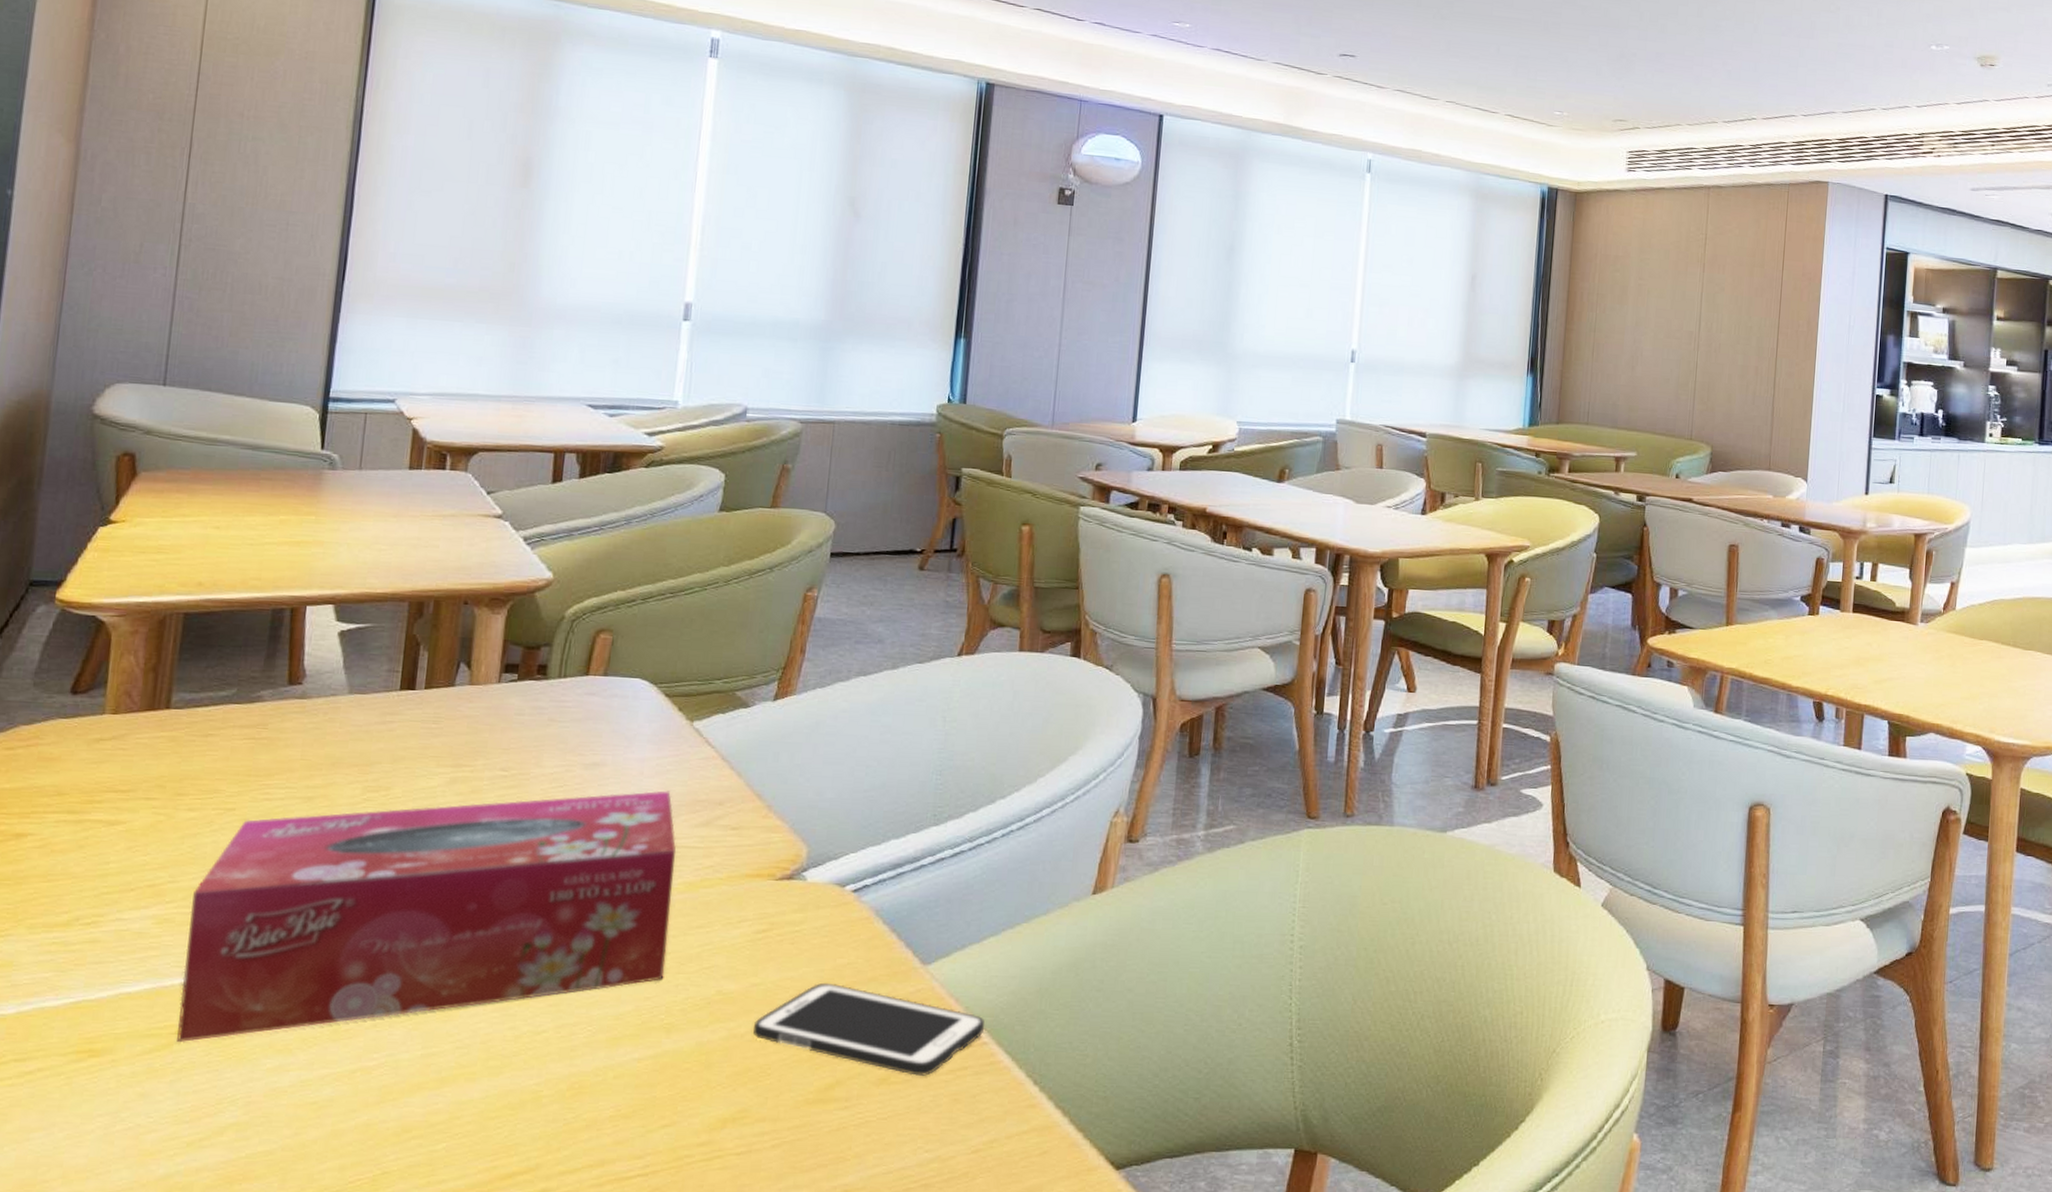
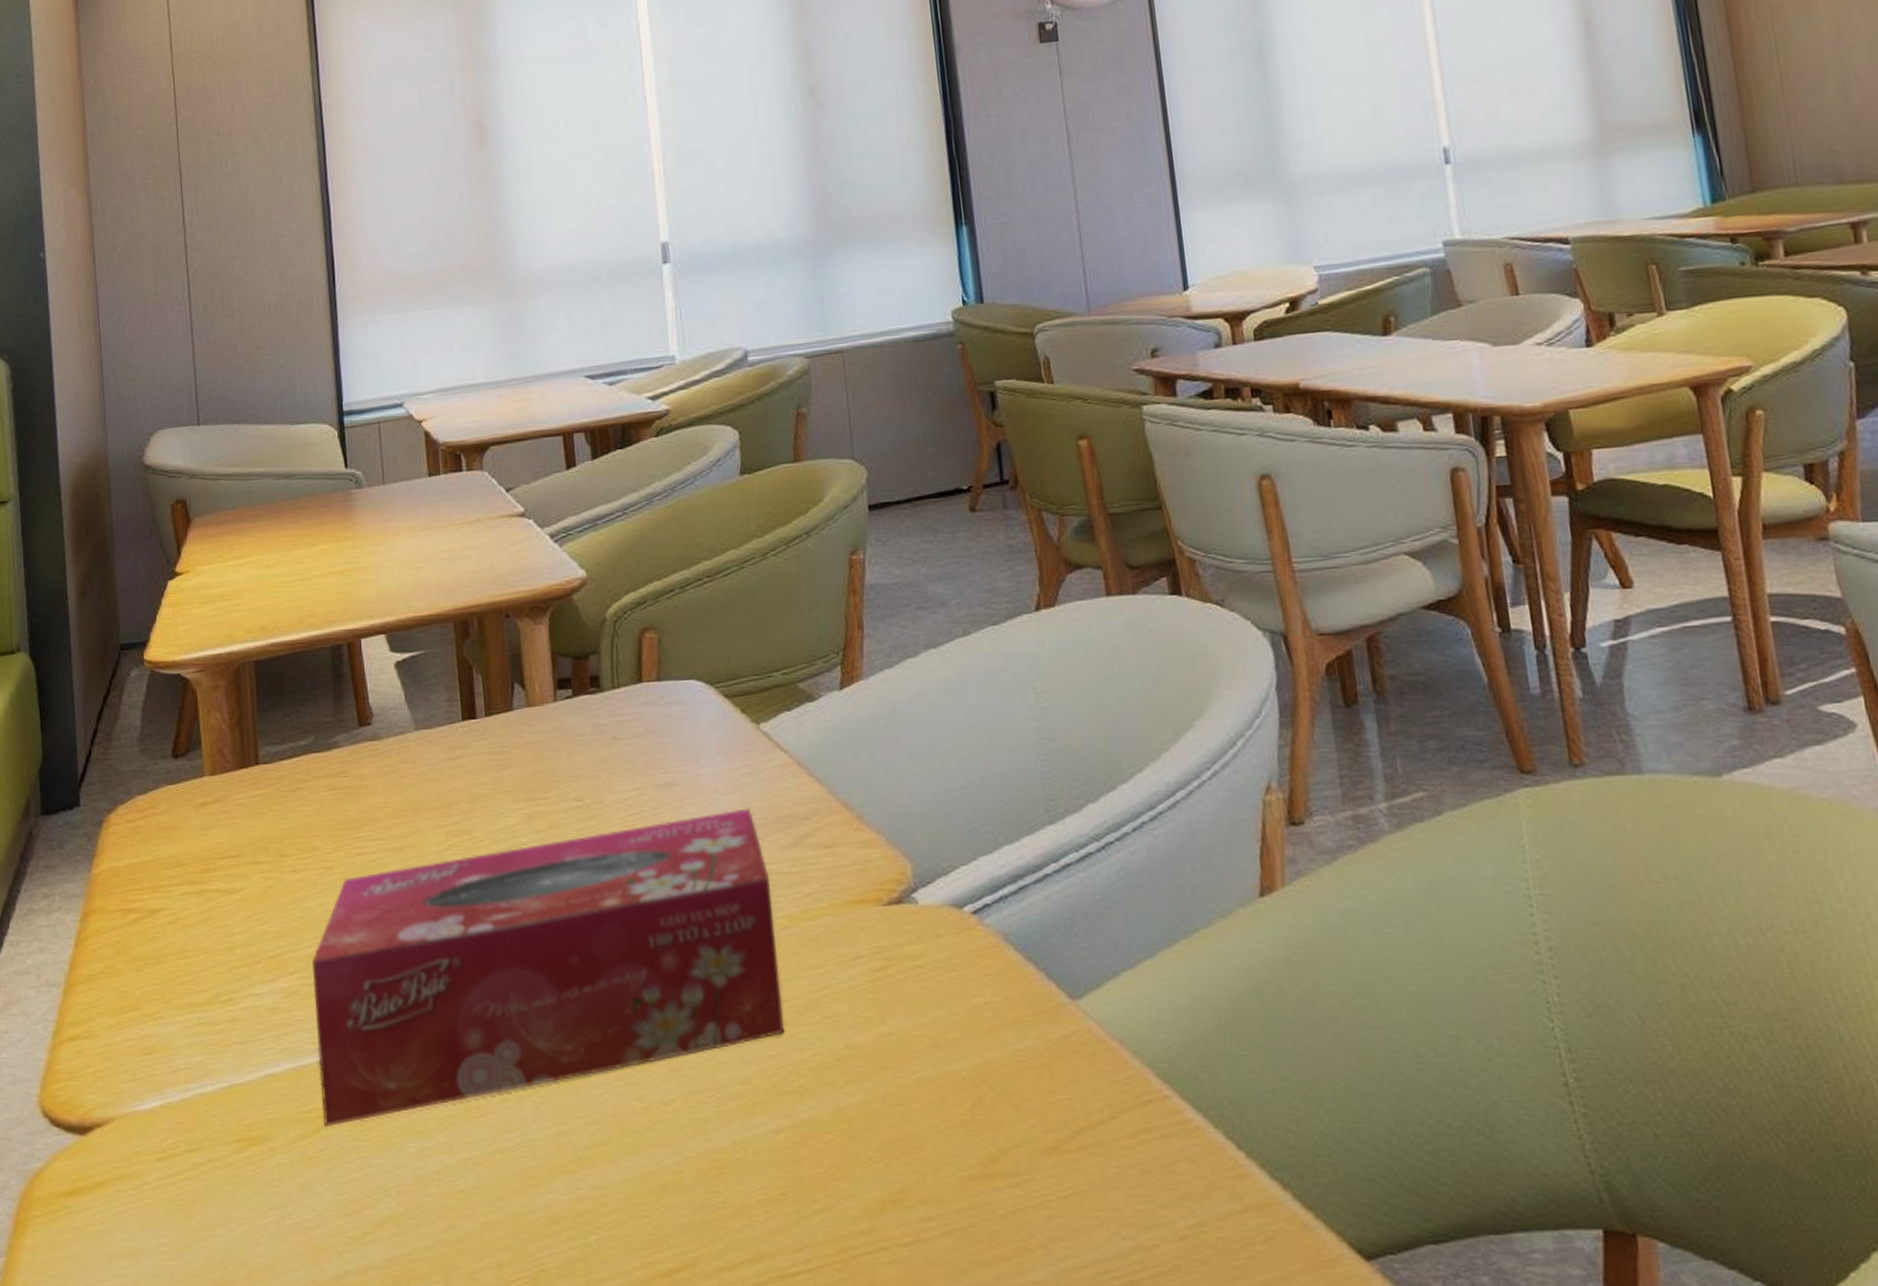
cell phone: present [753,982,985,1076] -> none [893,1028,1163,1141]

